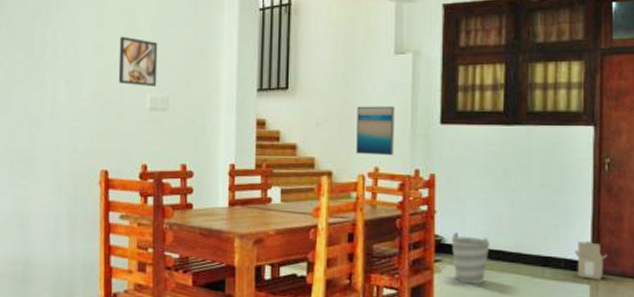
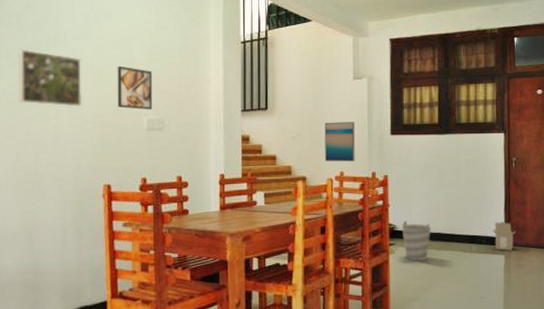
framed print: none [16,17,82,82] -> present [18,49,82,107]

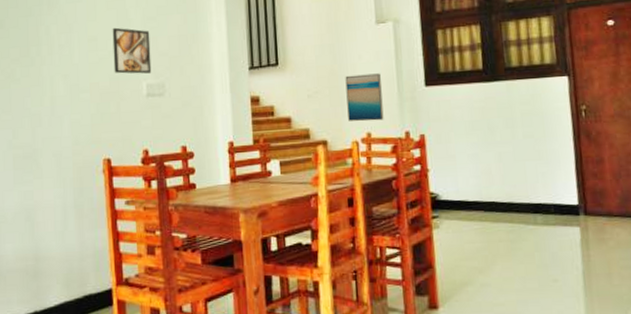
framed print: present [18,49,82,107] -> none [11,16,78,76]
bucket: present [401,221,431,261] -> none [445,188,483,237]
cardboard box: present [492,221,517,251] -> none [561,184,594,222]

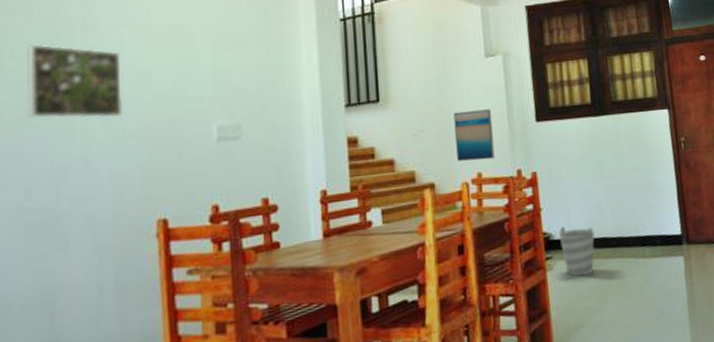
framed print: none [11,16,78,76] -> present [27,44,123,119]
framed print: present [112,27,152,74] -> none [172,58,225,115]
bucket: none [445,188,483,237] -> present [558,227,595,277]

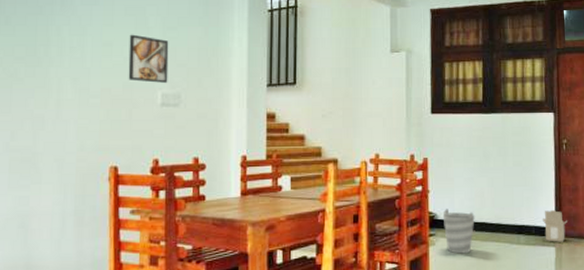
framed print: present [27,44,123,119] -> none [16,14,89,79]
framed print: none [172,58,225,115] -> present [128,34,169,83]
wall art: present [453,109,495,161] -> none [359,99,393,143]
cardboard box: none [666,214,695,251] -> present [542,209,568,242]

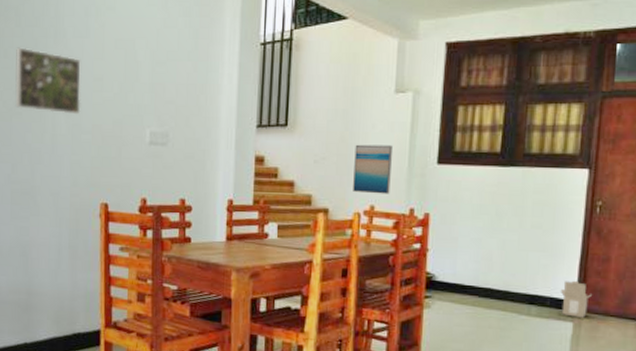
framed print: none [16,14,89,79] -> present [15,47,81,115]
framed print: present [128,34,169,83] -> none [118,69,158,121]
wall art: none [359,99,393,143] -> present [353,144,394,194]
bucket: present [442,209,475,254] -> none [441,270,479,320]

